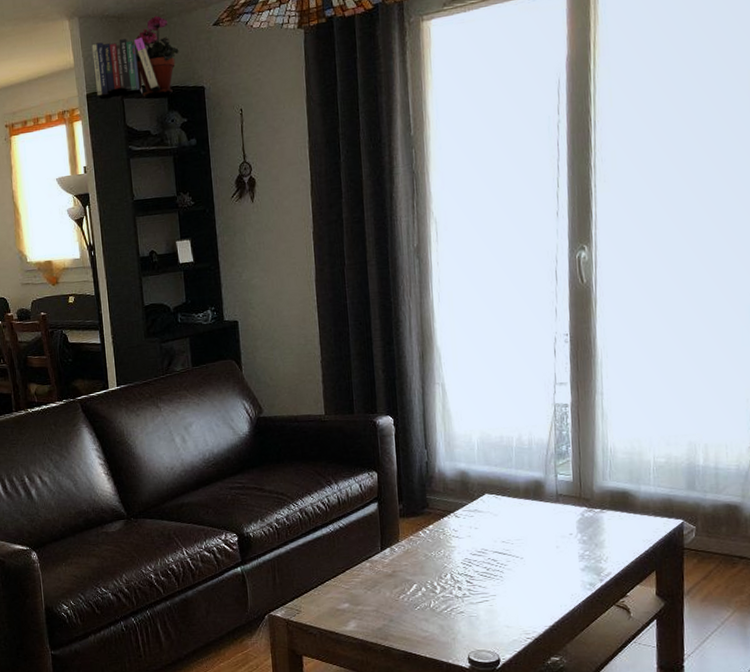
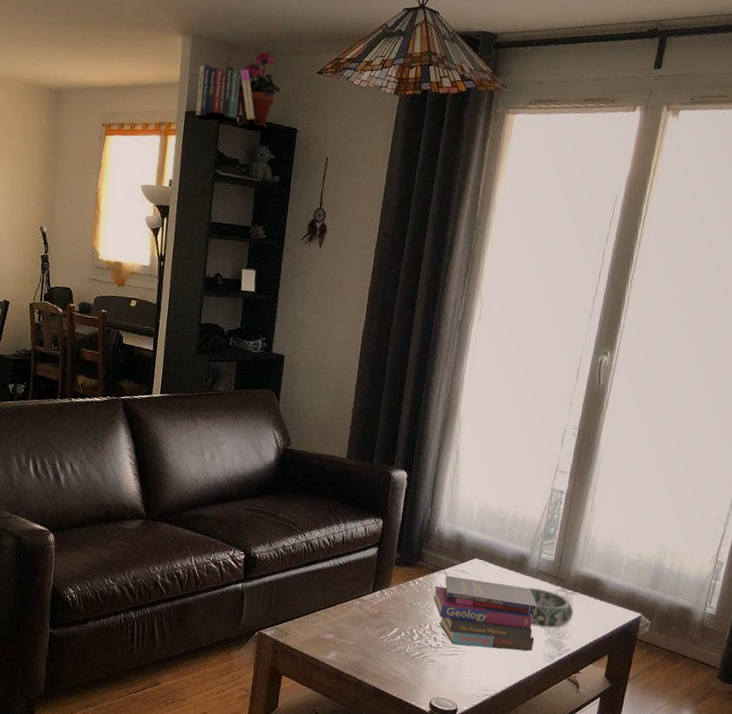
books: none [447,515,570,591] -> present [433,575,536,651]
decorative bowl: none [550,513,607,554] -> present [527,588,574,628]

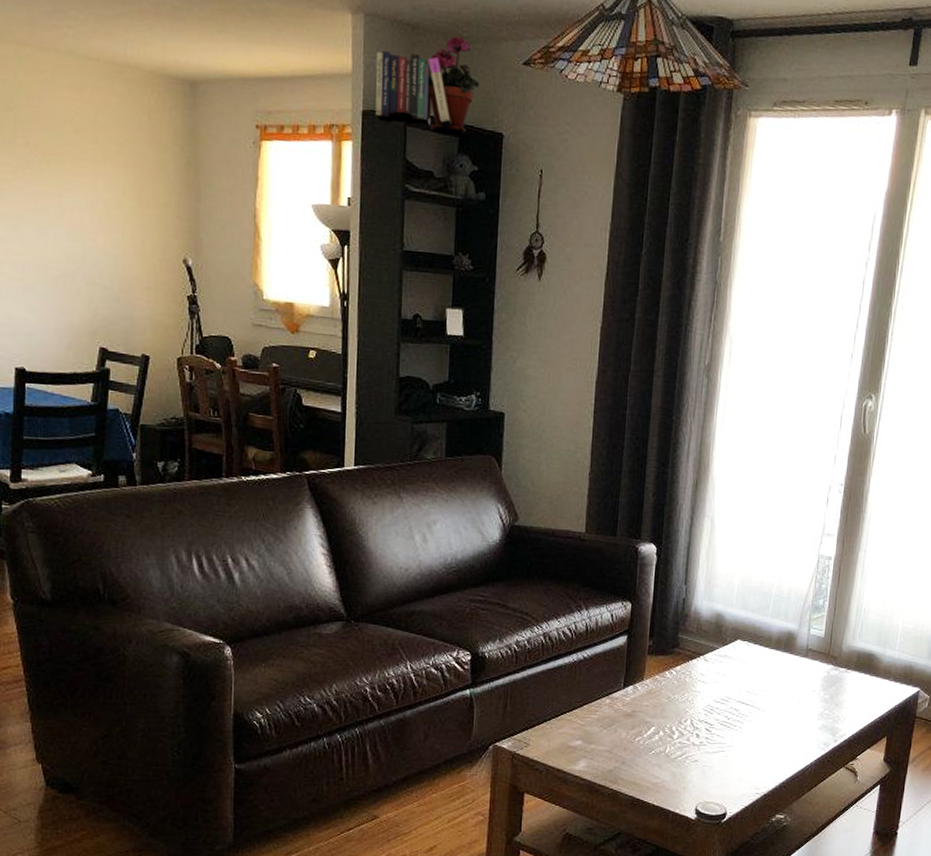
books: present [433,575,536,651] -> none [693,662,808,741]
decorative bowl: present [527,588,574,628] -> none [797,669,848,712]

